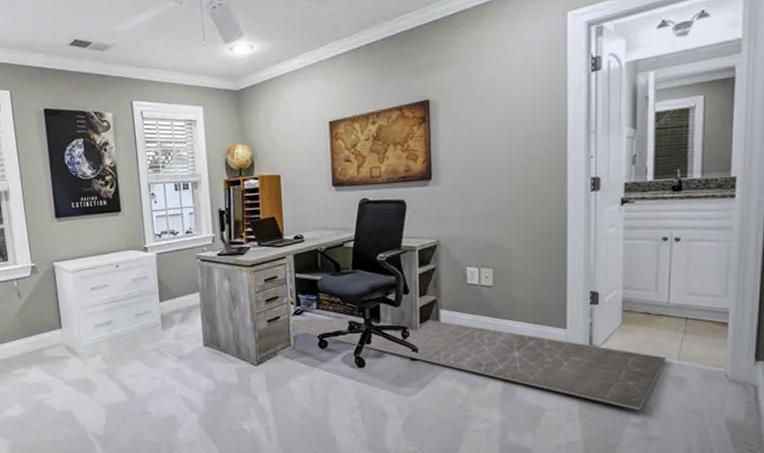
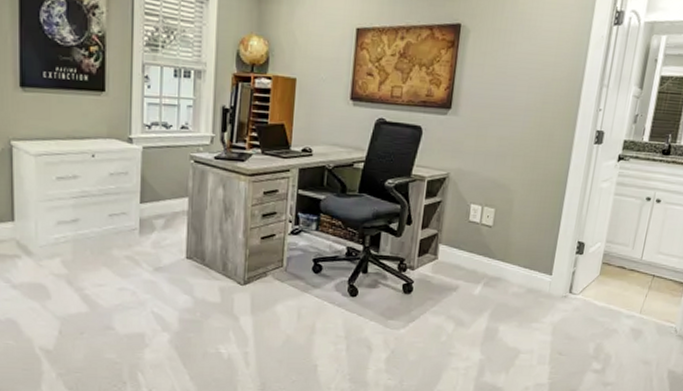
rug: present [290,317,667,410] -> none [285,238,631,358]

